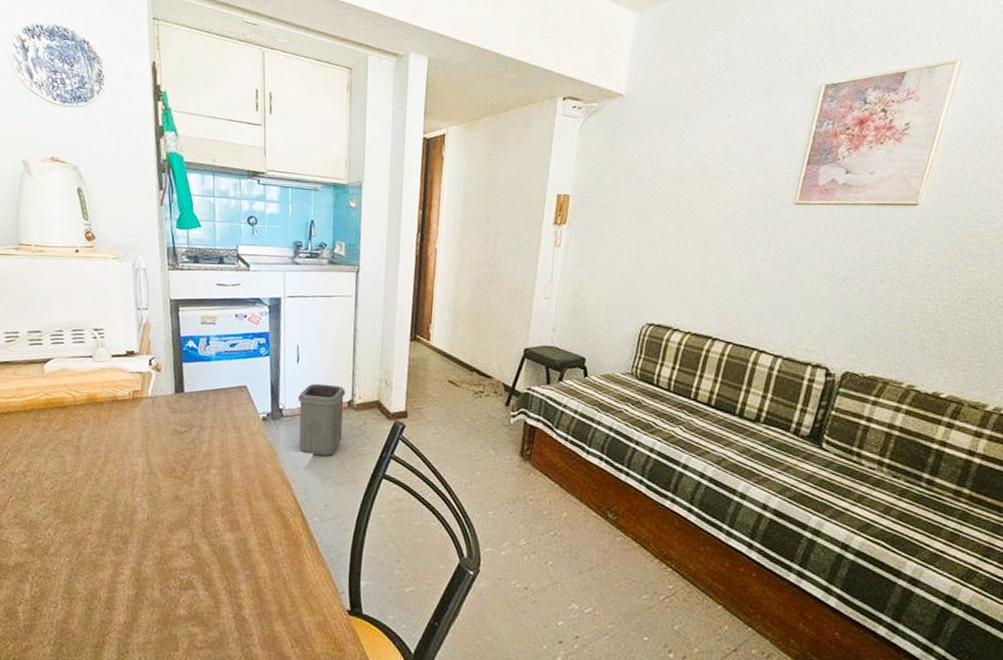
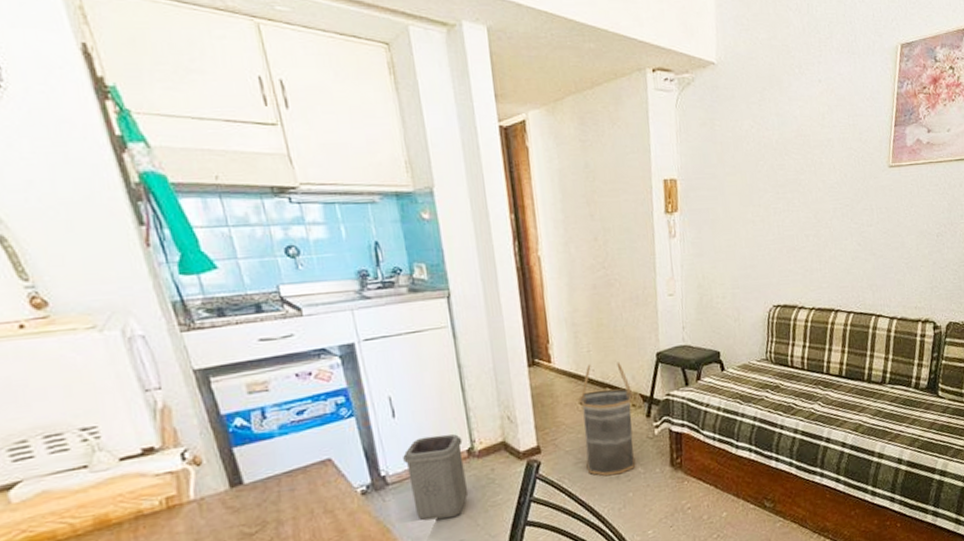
basket: none [444,347,497,453] -> present [578,362,636,477]

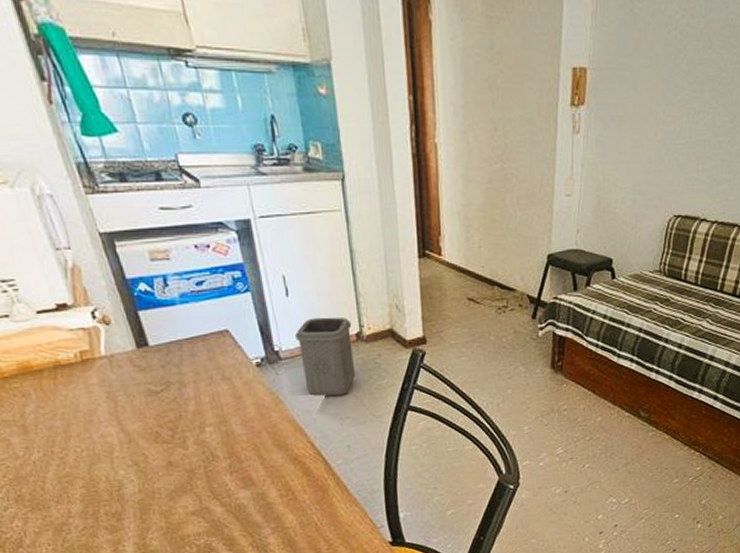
basket: present [578,362,636,477] -> none [466,260,521,372]

